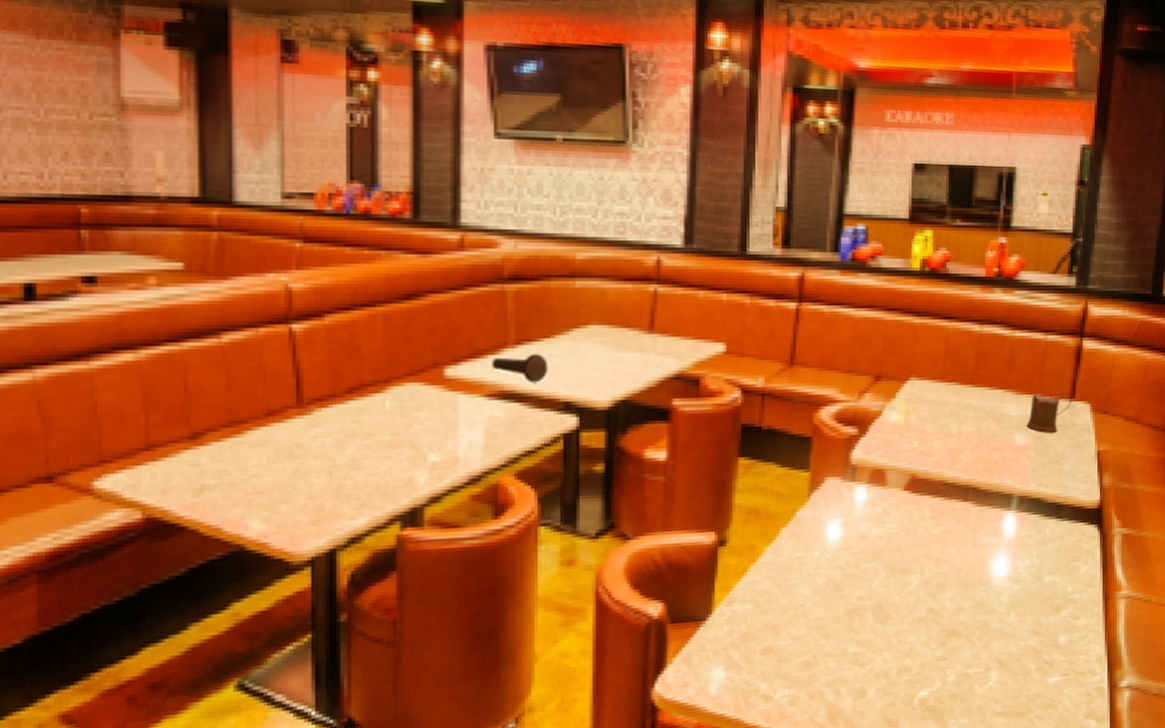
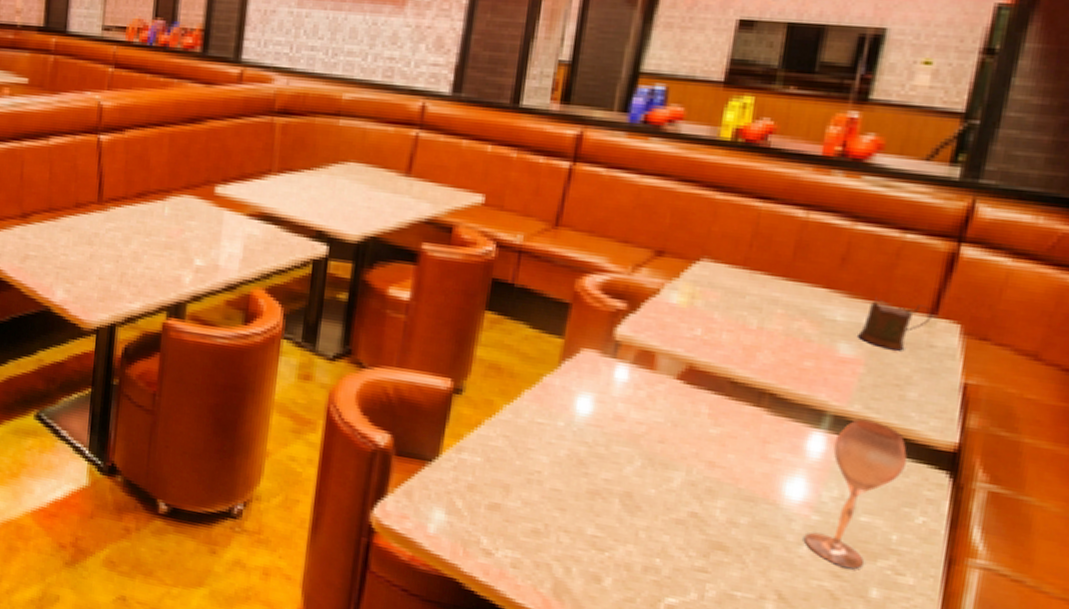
microphone: present [491,353,549,383] -> none [255,181,306,210]
wineglass: none [1010,494,1069,624] -> present [803,418,907,569]

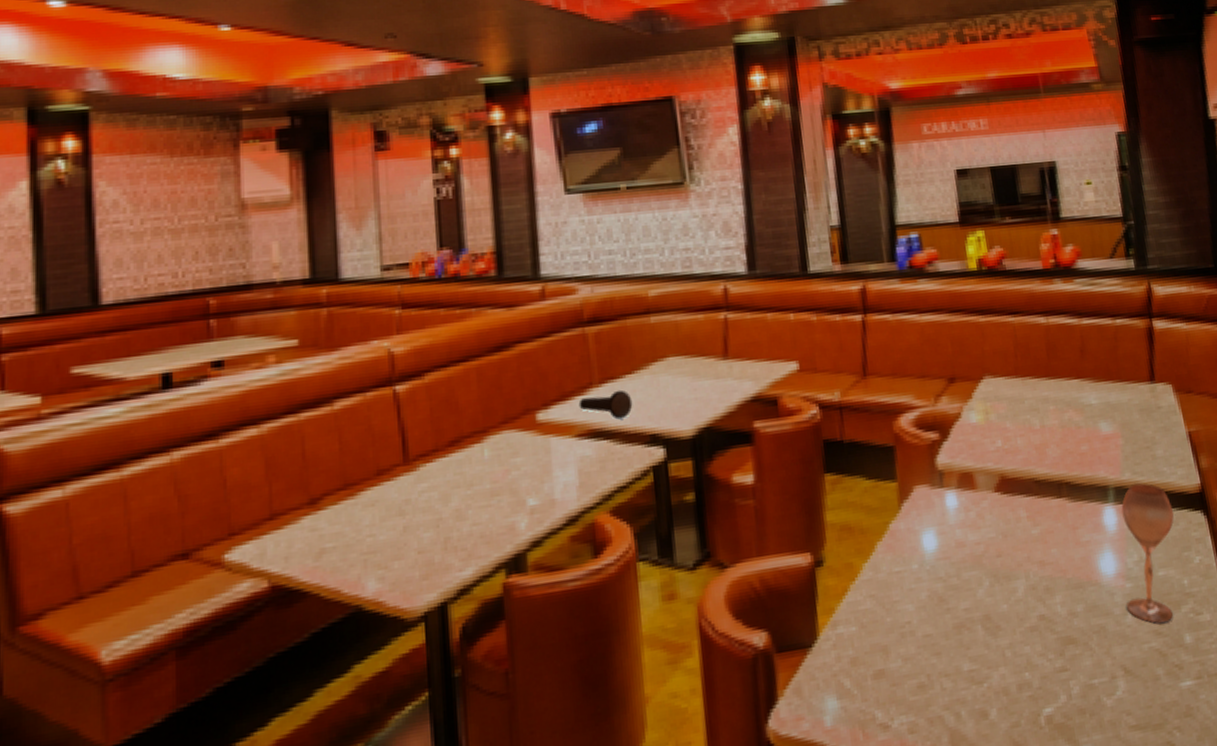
microphone: none [255,181,306,210] -> present [578,389,633,420]
beer mug: present [858,296,933,351] -> none [1109,375,1153,419]

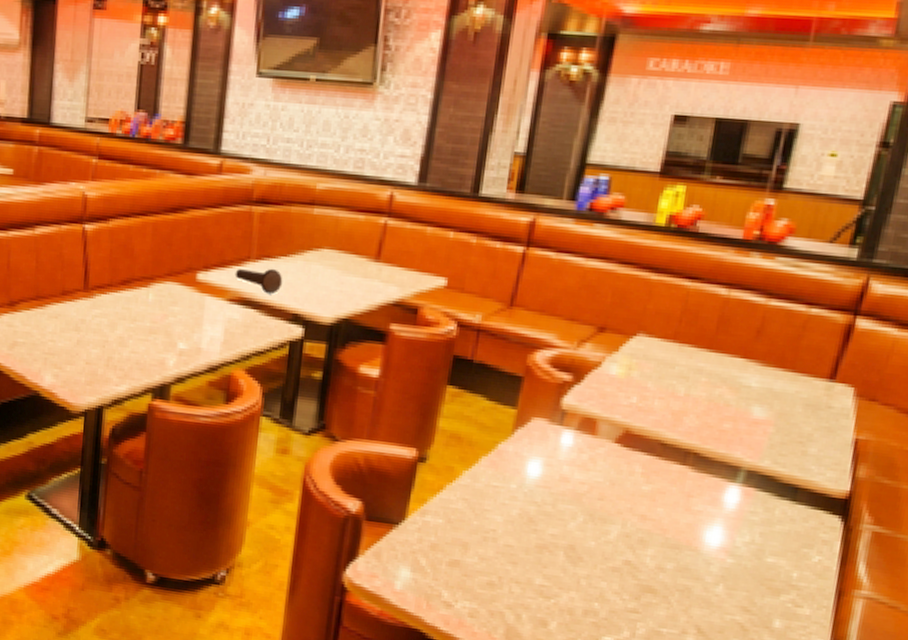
wineglass: present [1121,483,1174,623] -> none [719,472,807,603]

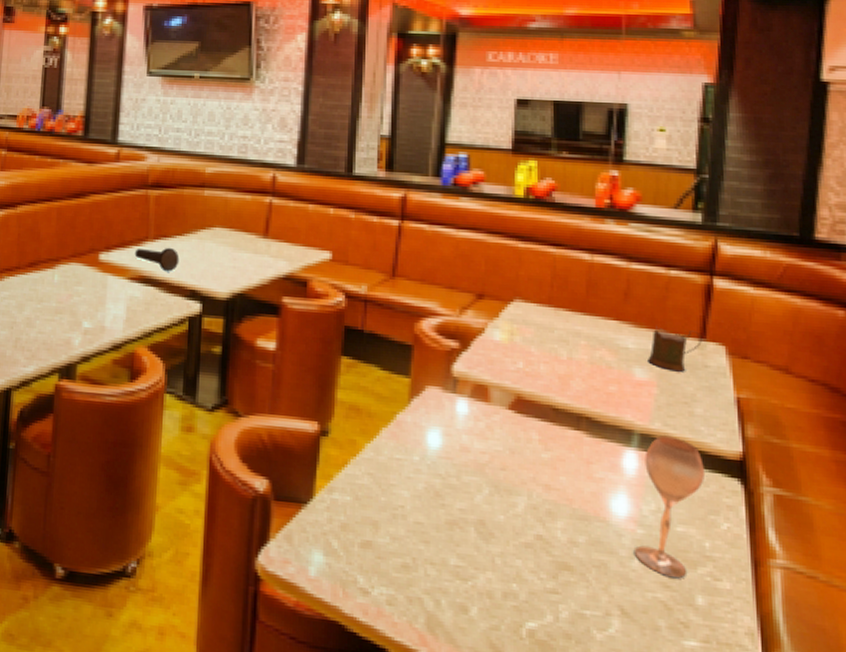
wineglass: none [719,472,807,603] -> present [633,435,704,578]
beer mug: none [769,364,831,412] -> present [648,325,702,372]

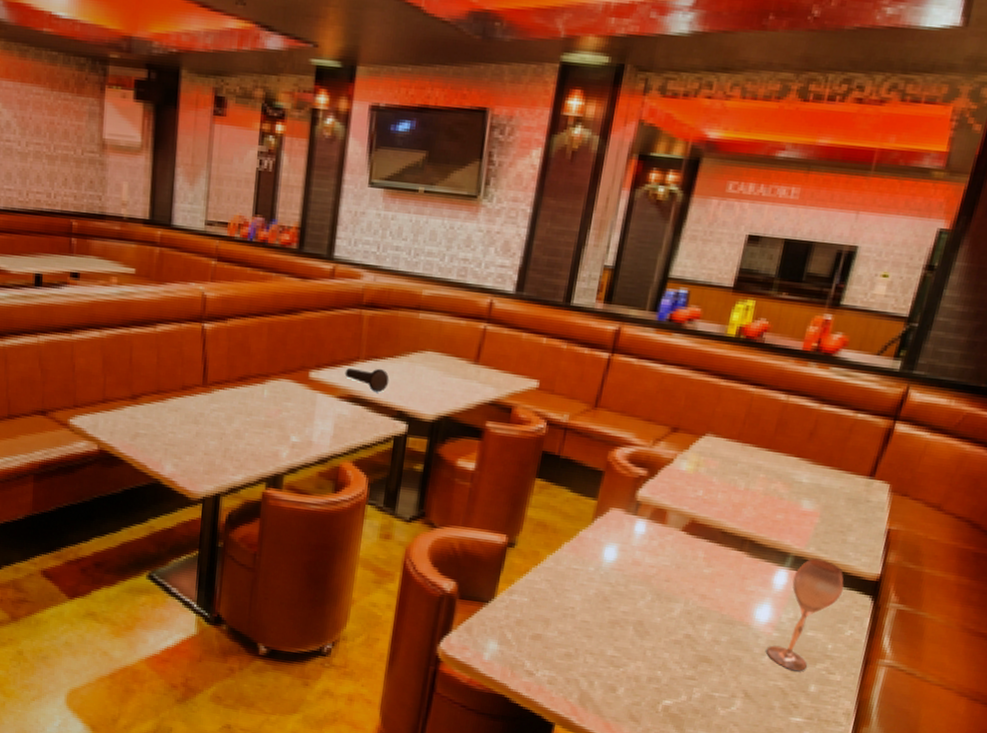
beer mug: present [648,325,702,372] -> none [817,463,871,505]

